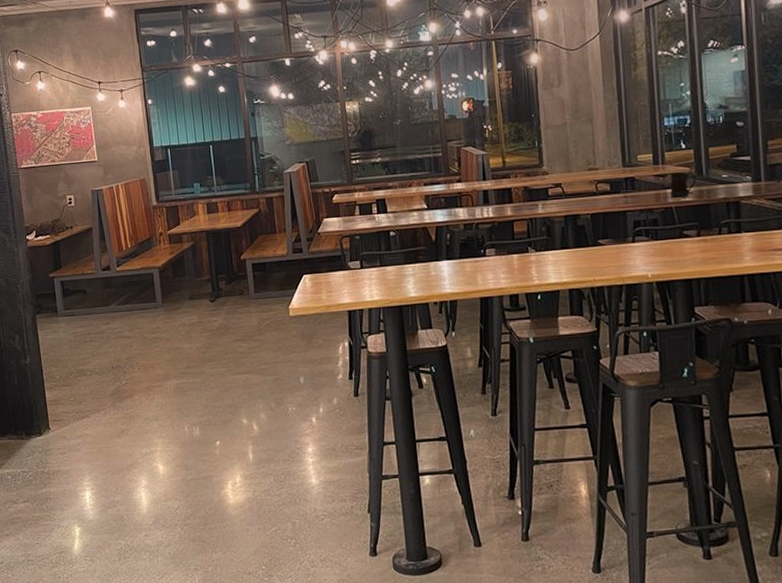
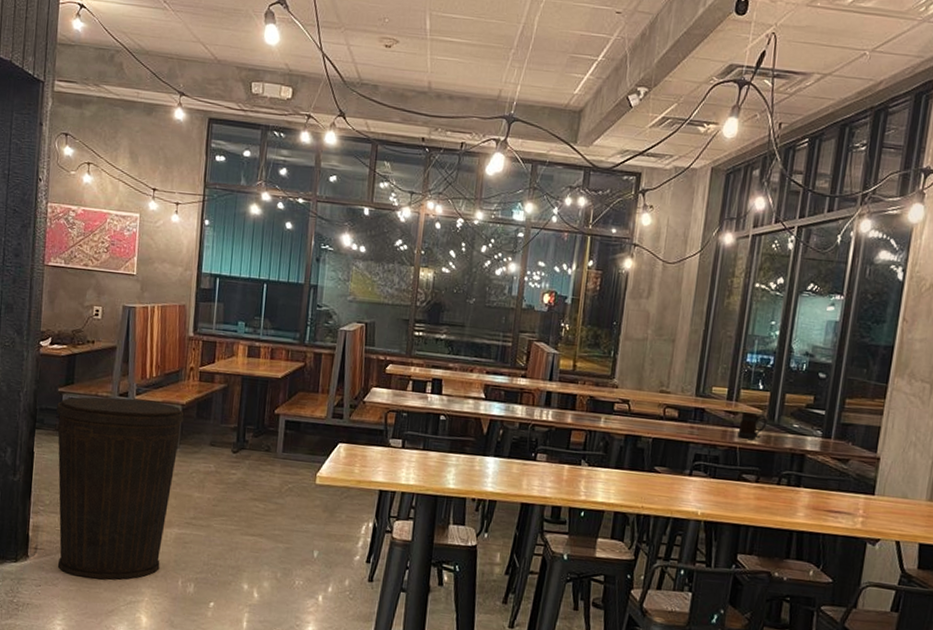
trash can: none [51,269,166,439] -> present [56,396,185,580]

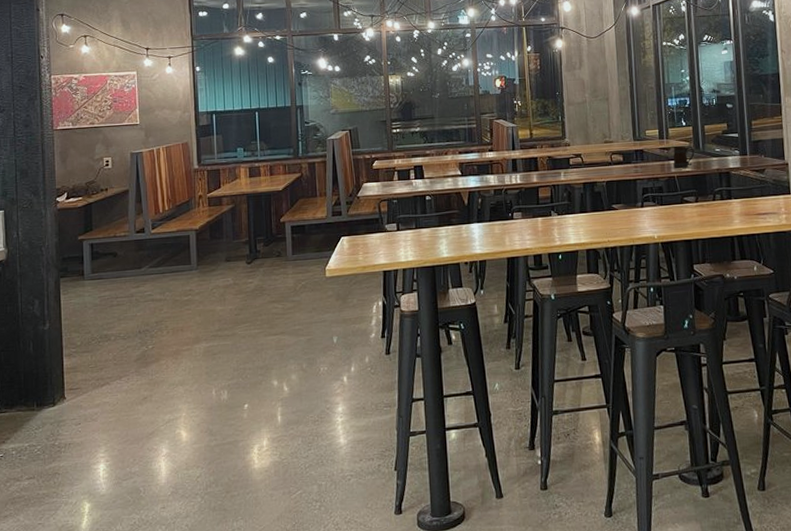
trash can: present [56,396,185,580] -> none [79,232,199,408]

